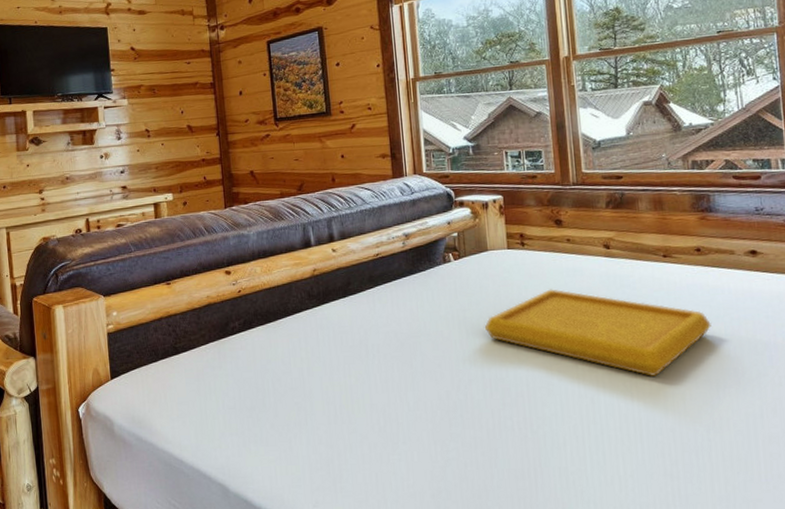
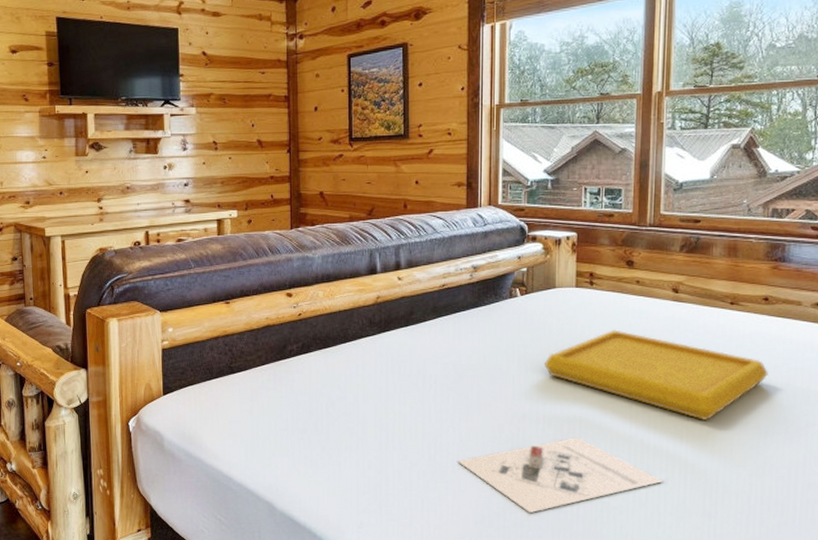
architectural model: none [408,401,620,482] -> present [458,437,663,513]

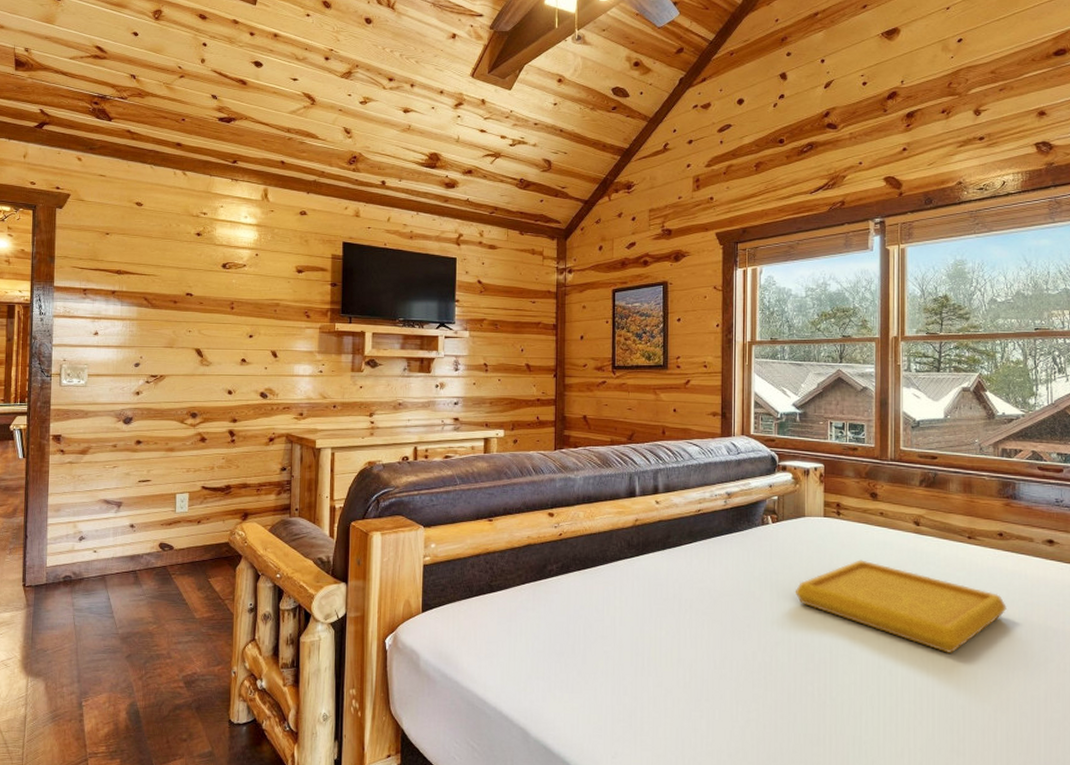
architectural model: present [458,437,663,513] -> none [712,667,912,745]

